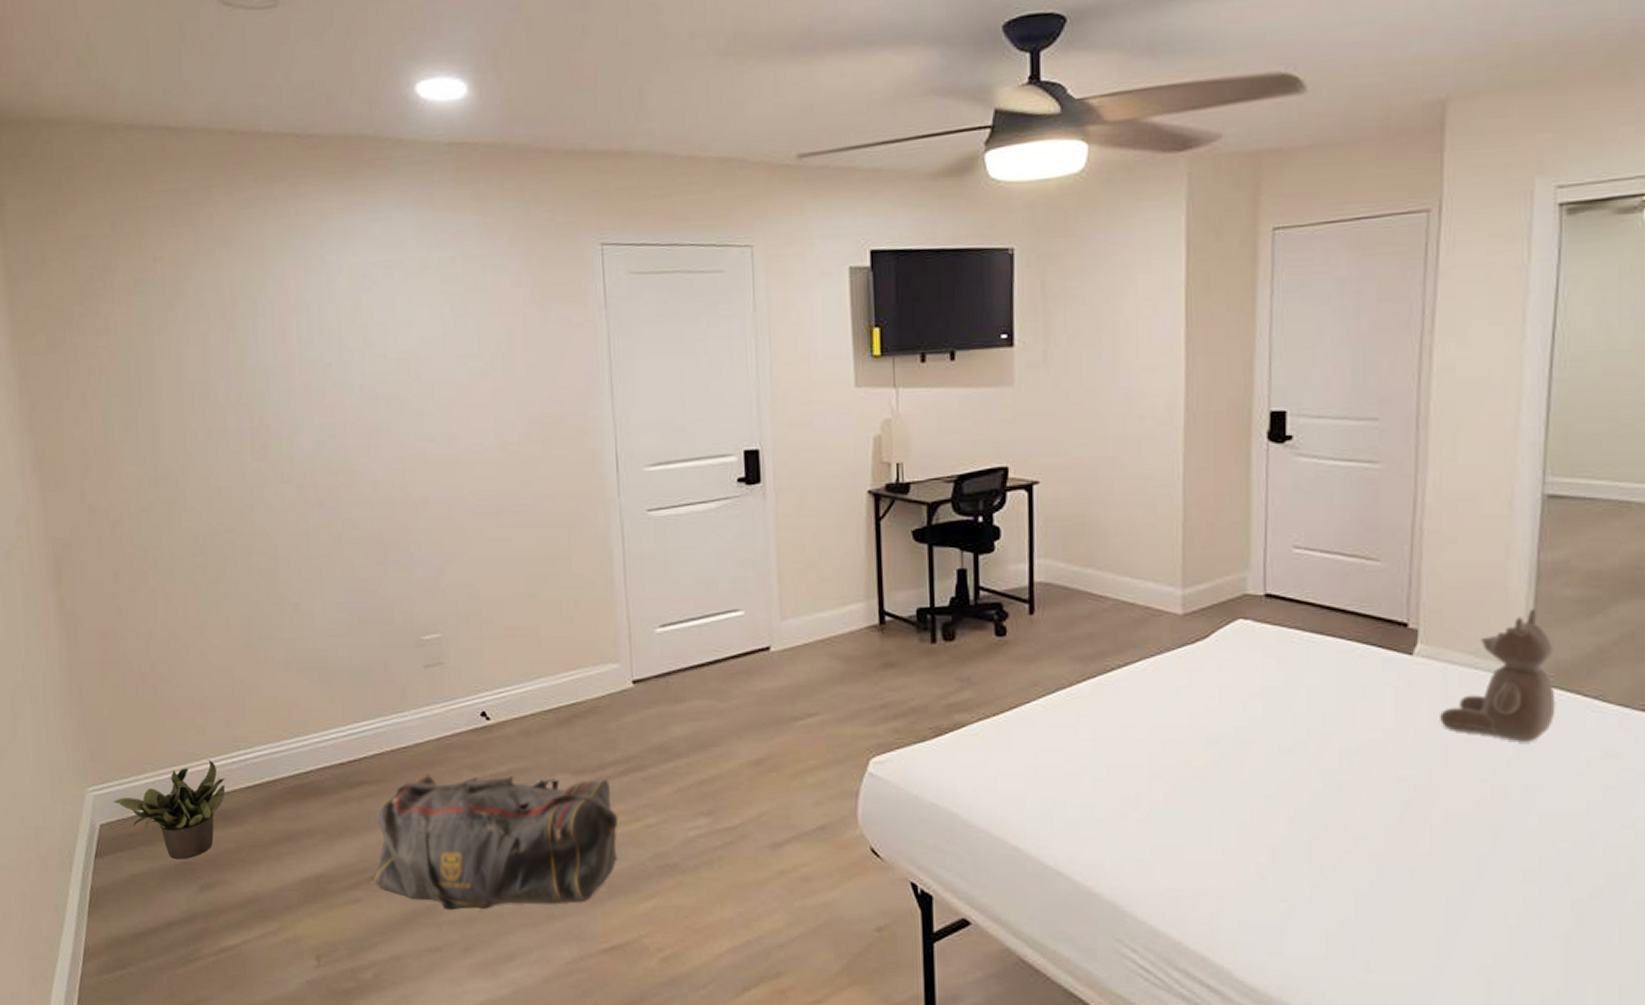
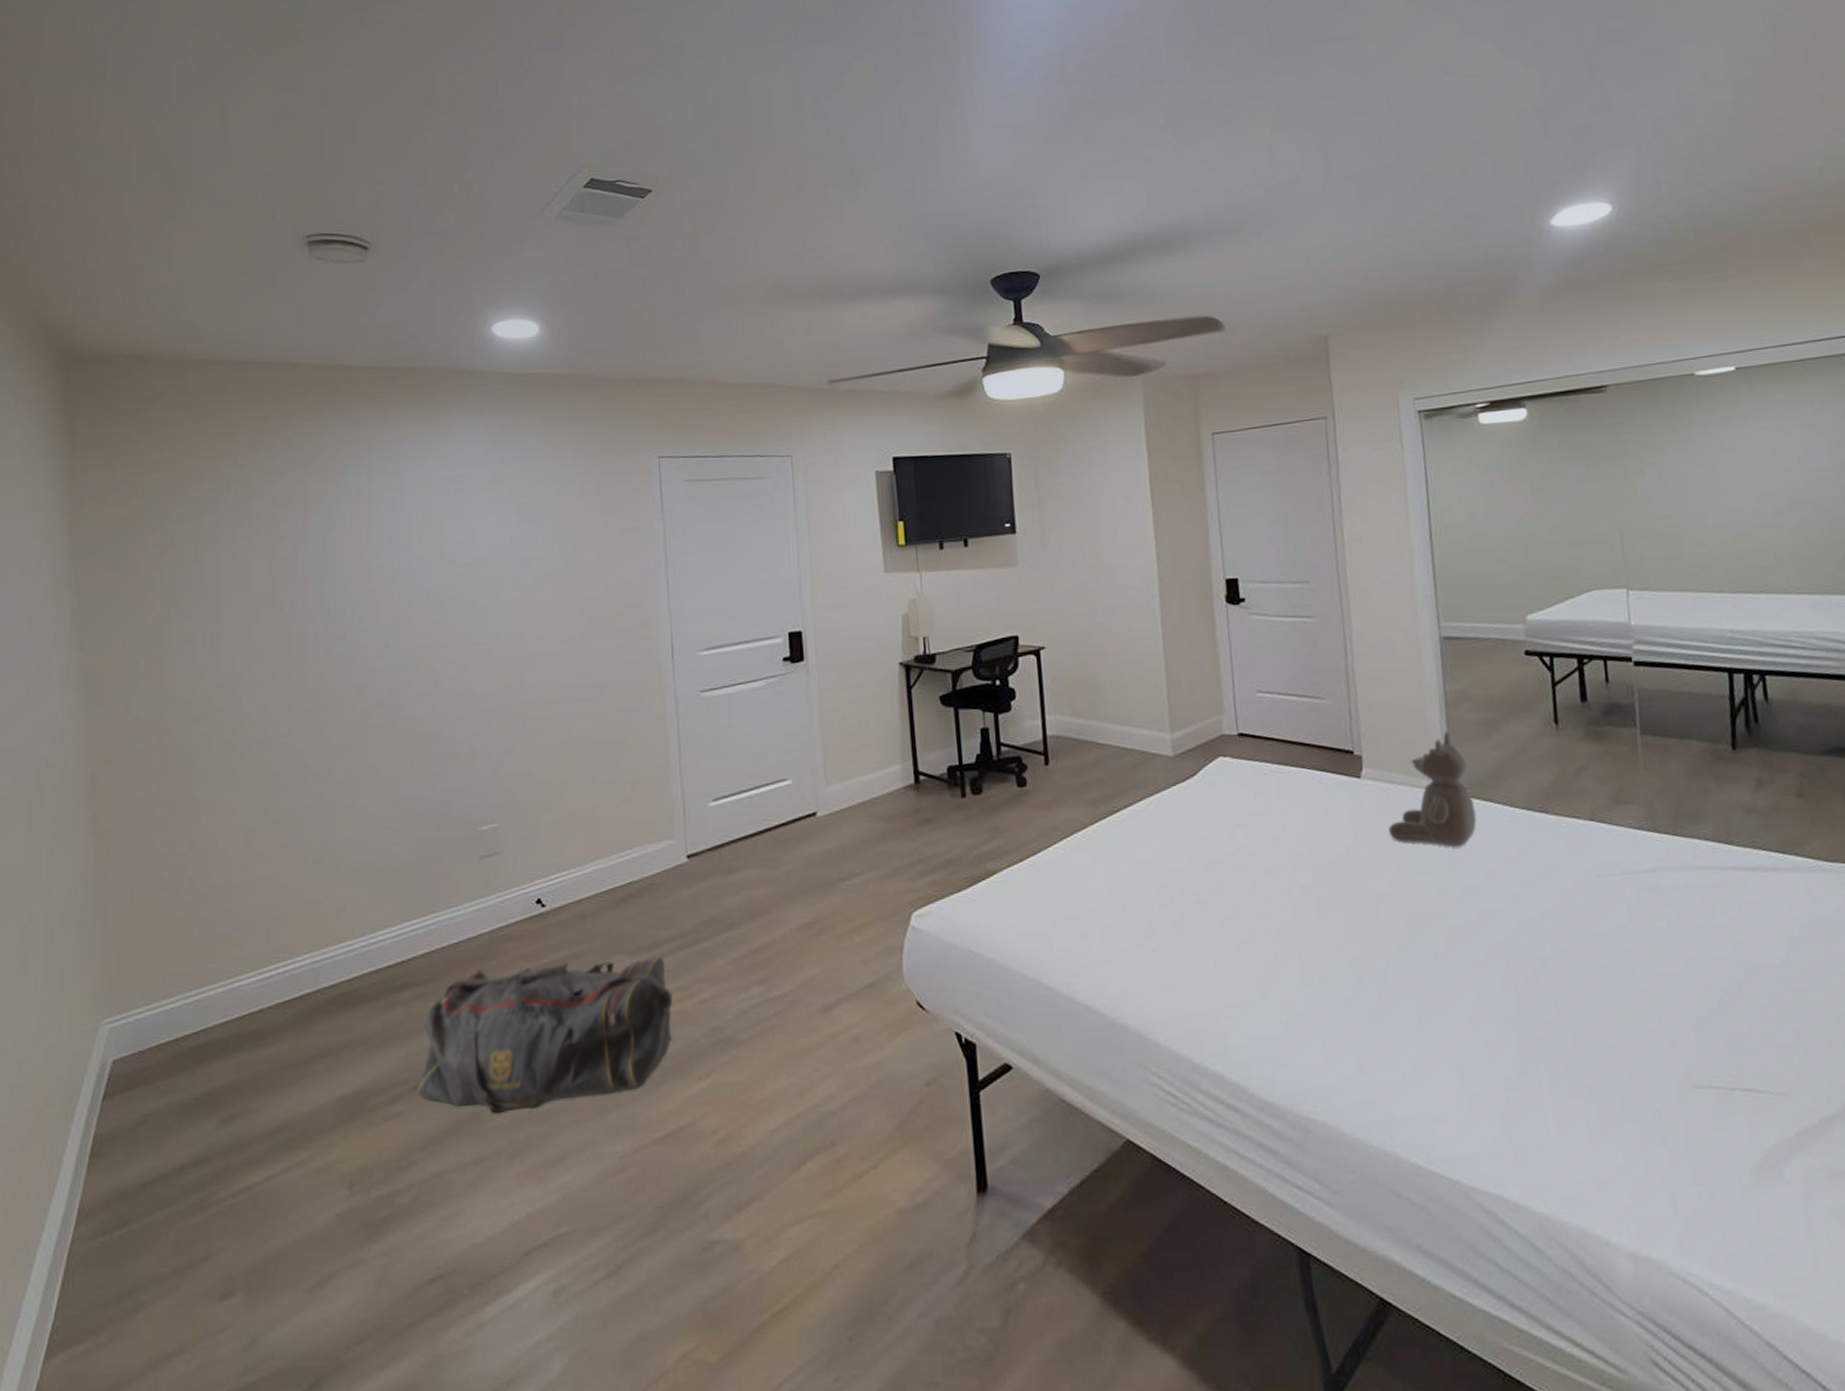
potted plant: present [114,760,226,859] -> none [131,976,261,1091]

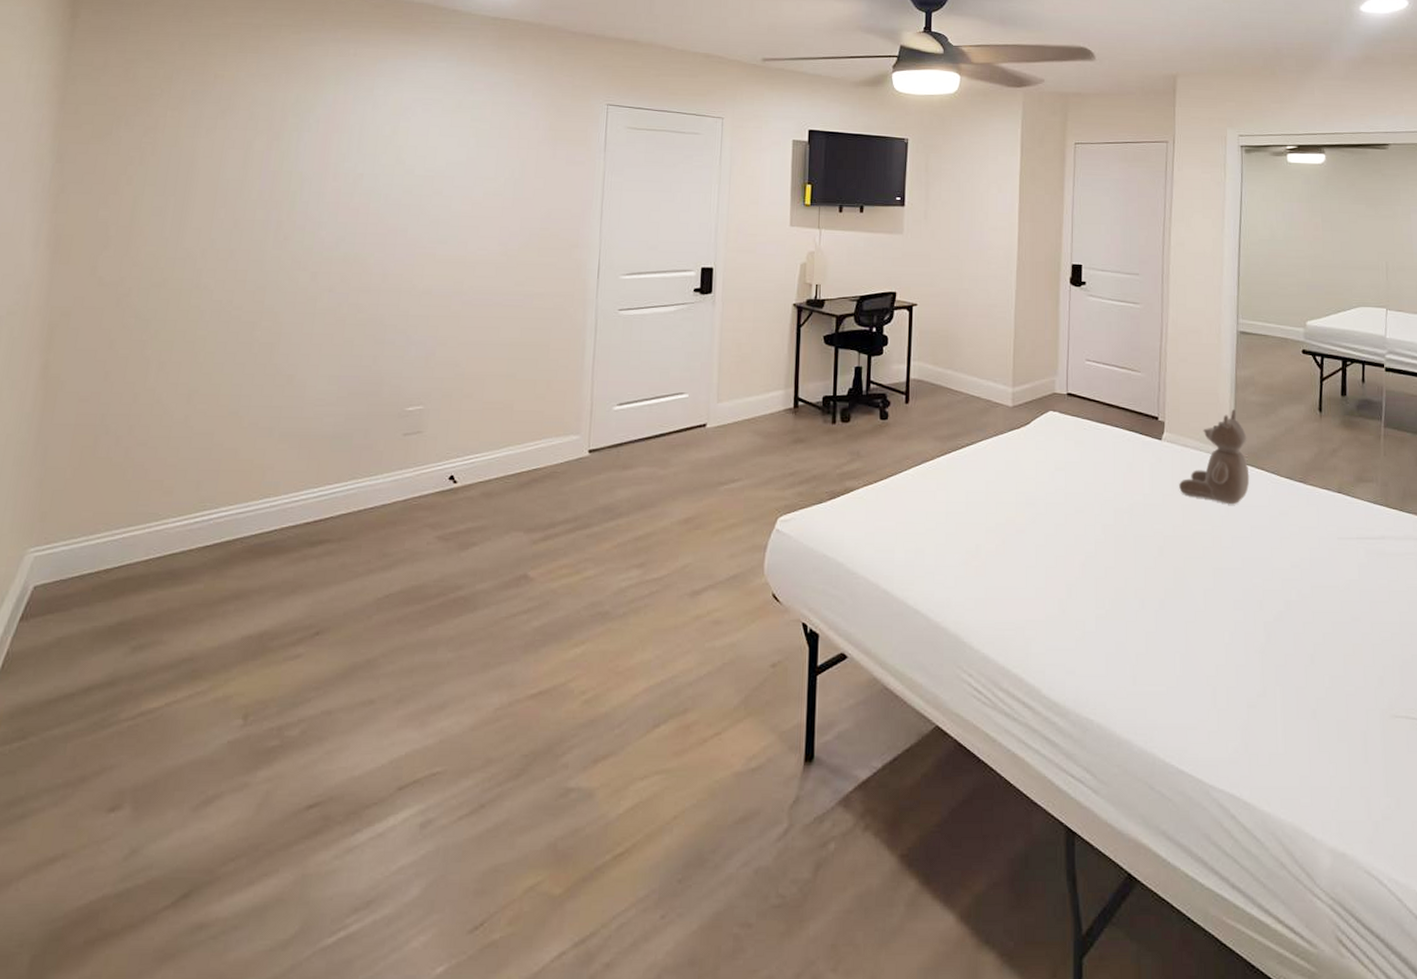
duffel bag: present [417,956,673,1113] -> none [318,532,561,663]

